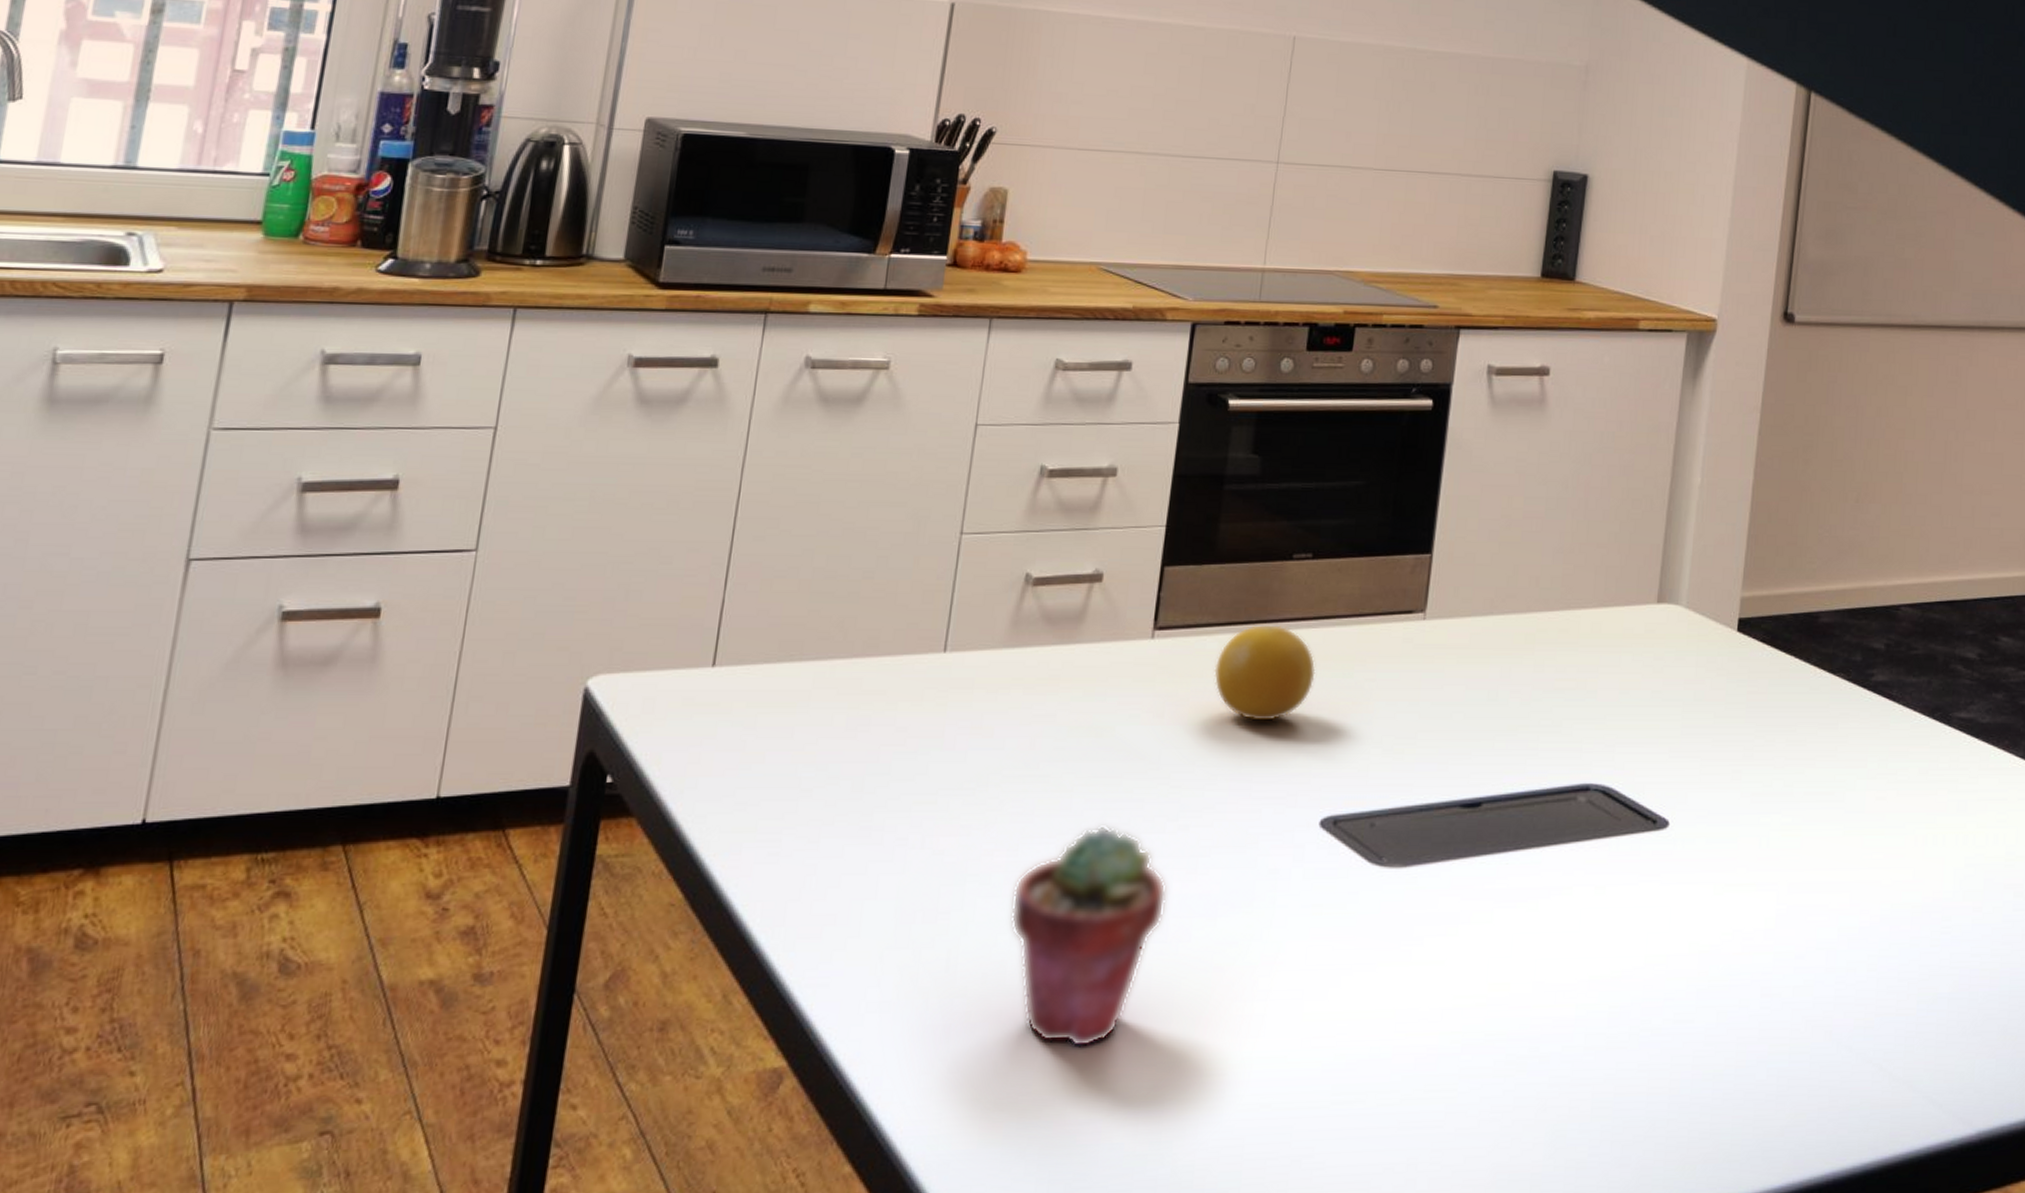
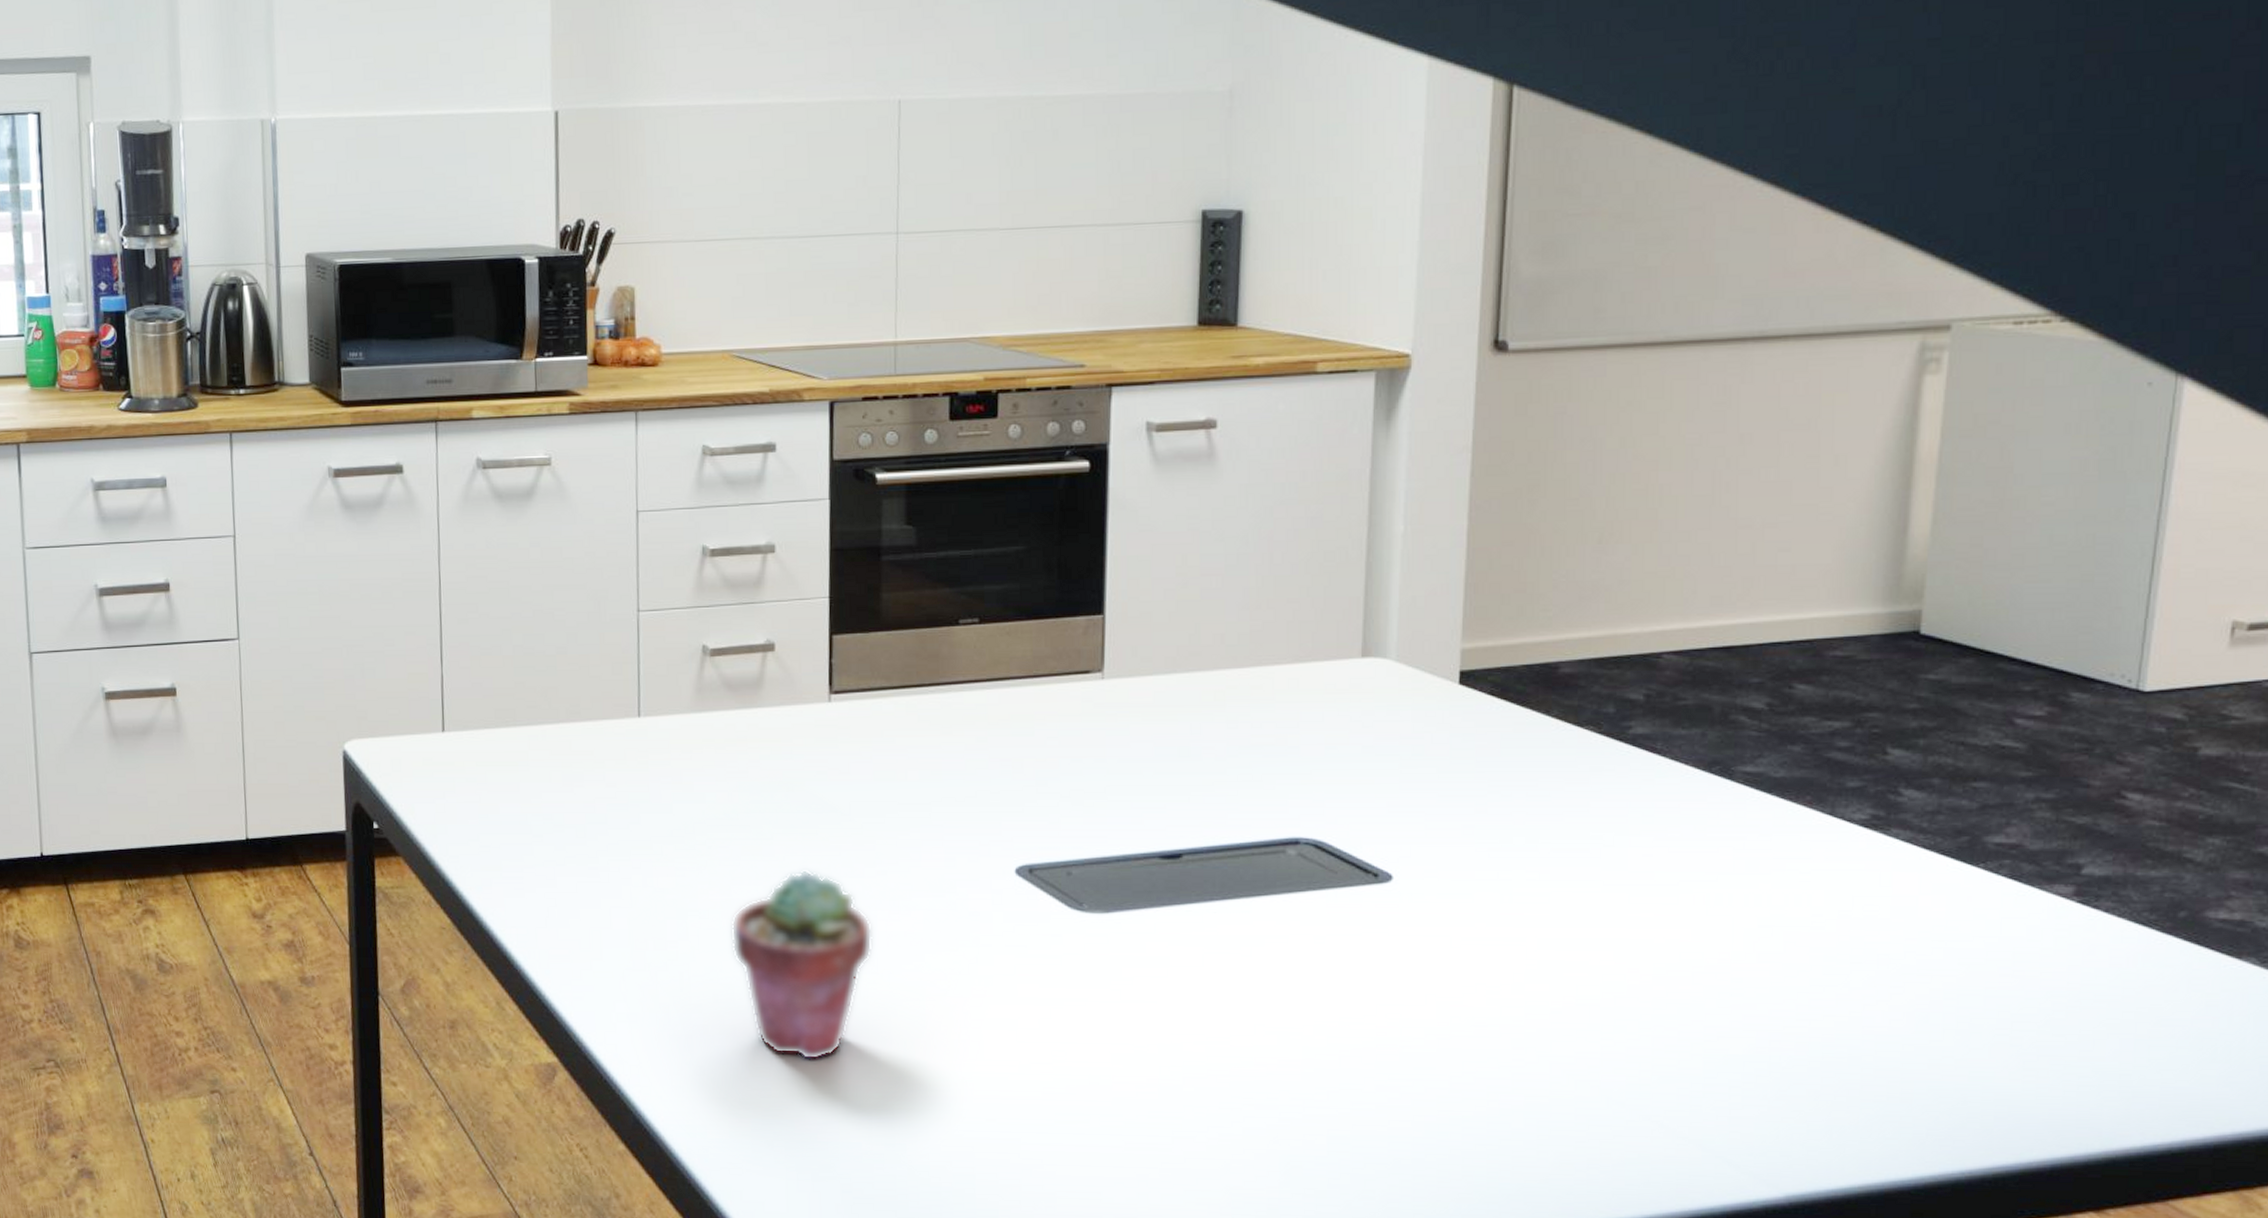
fruit: present [1214,625,1316,721] -> none [893,687,995,777]

